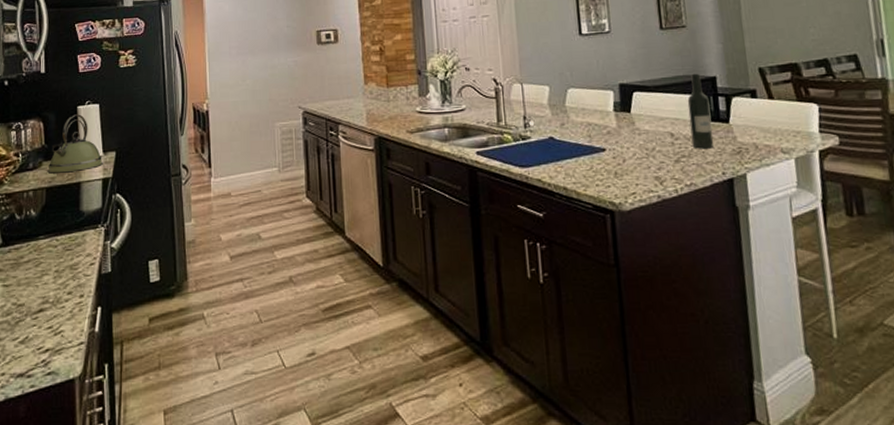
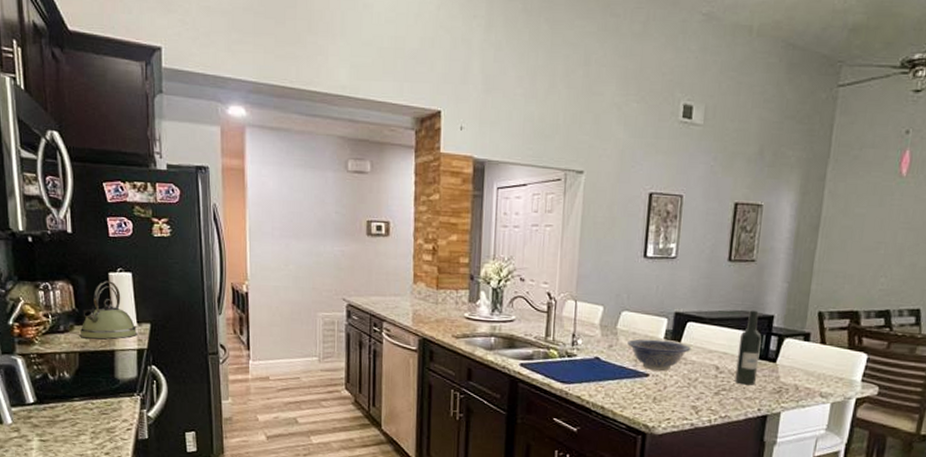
decorative bowl: none [577,112,642,144] -> present [626,338,691,371]

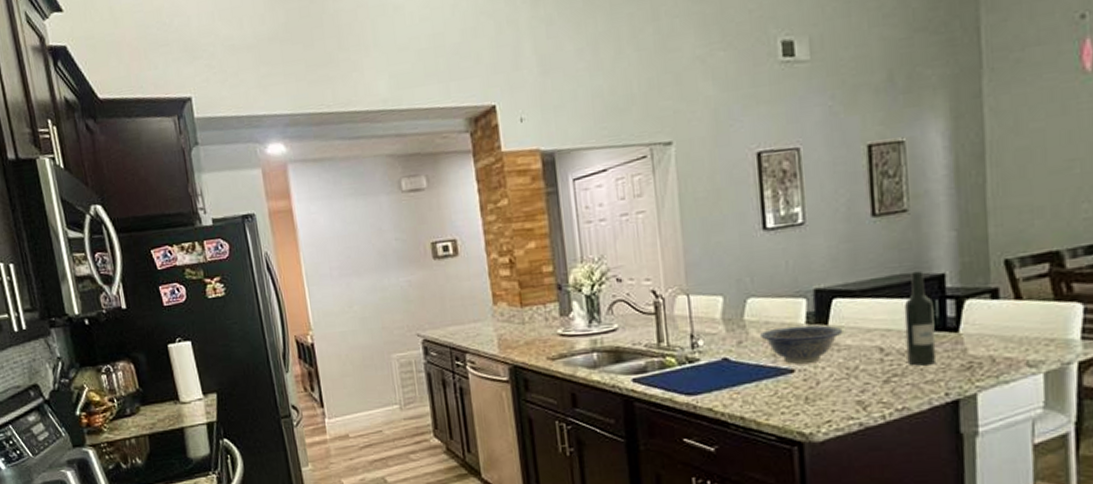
kettle: present [79,281,138,340] -> none [146,353,205,419]

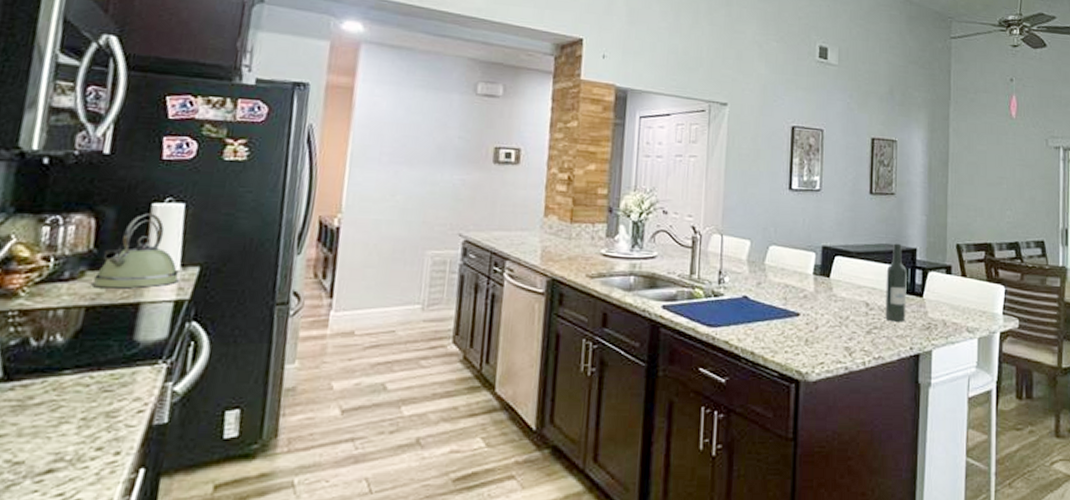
kettle: none [146,353,205,419] -> present [91,213,179,289]
decorative bowl: present [759,325,843,364] -> none [775,275,841,309]

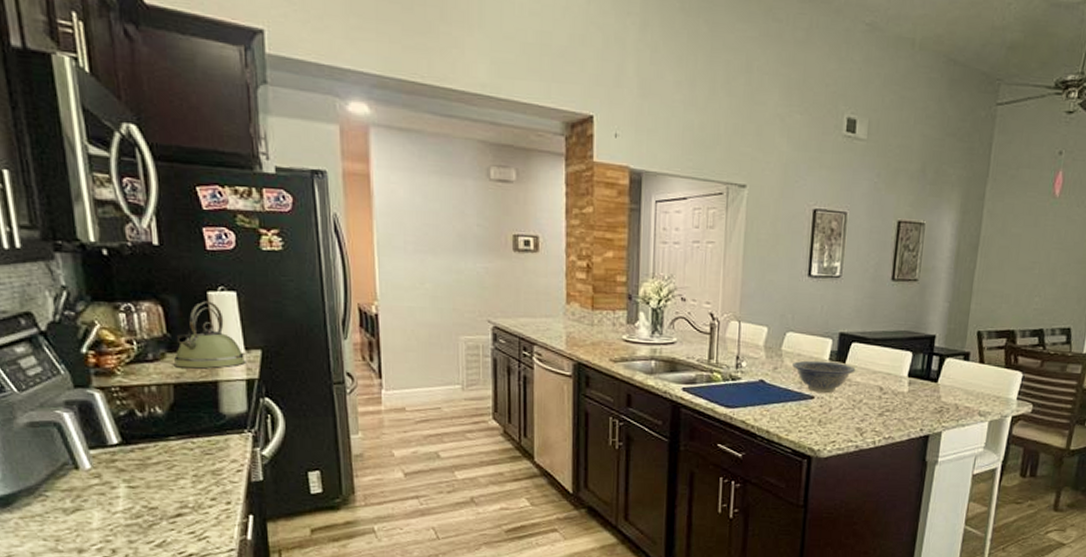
decorative bowl: none [775,275,841,309] -> present [791,360,856,393]
wine bottle: present [885,243,907,322] -> none [898,330,924,406]

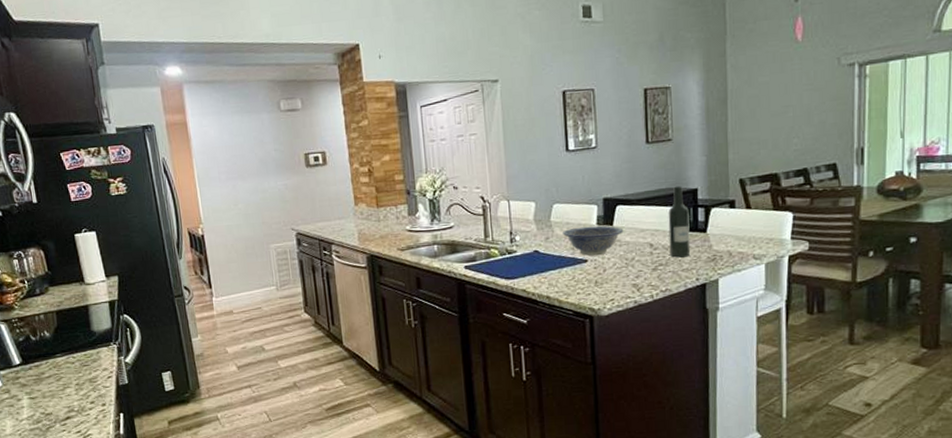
kettle: present [173,301,246,369] -> none [54,242,108,298]
wine bottle: none [898,330,924,406] -> present [668,186,691,258]

